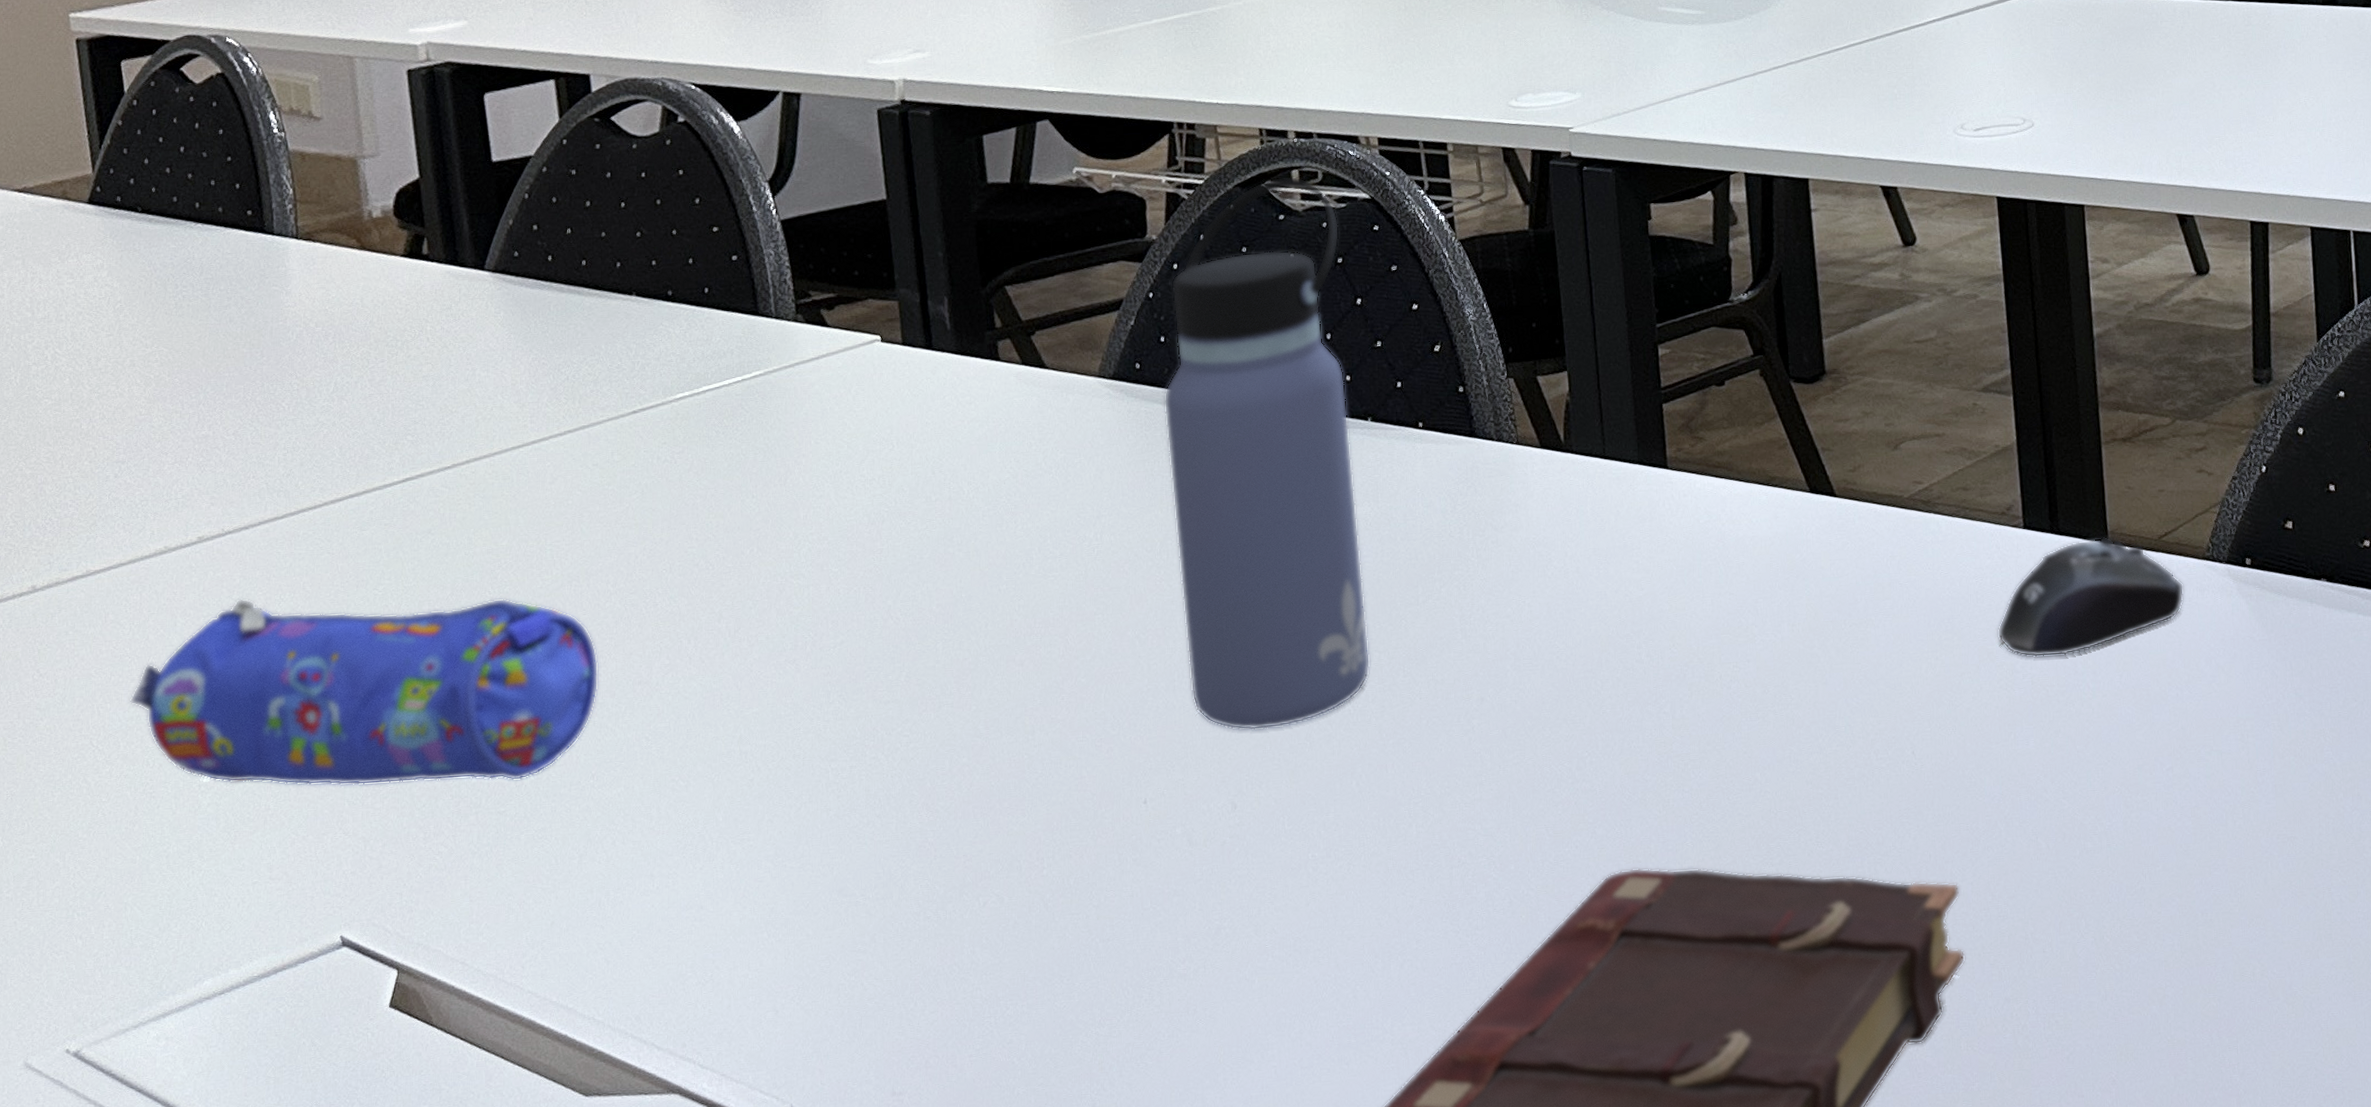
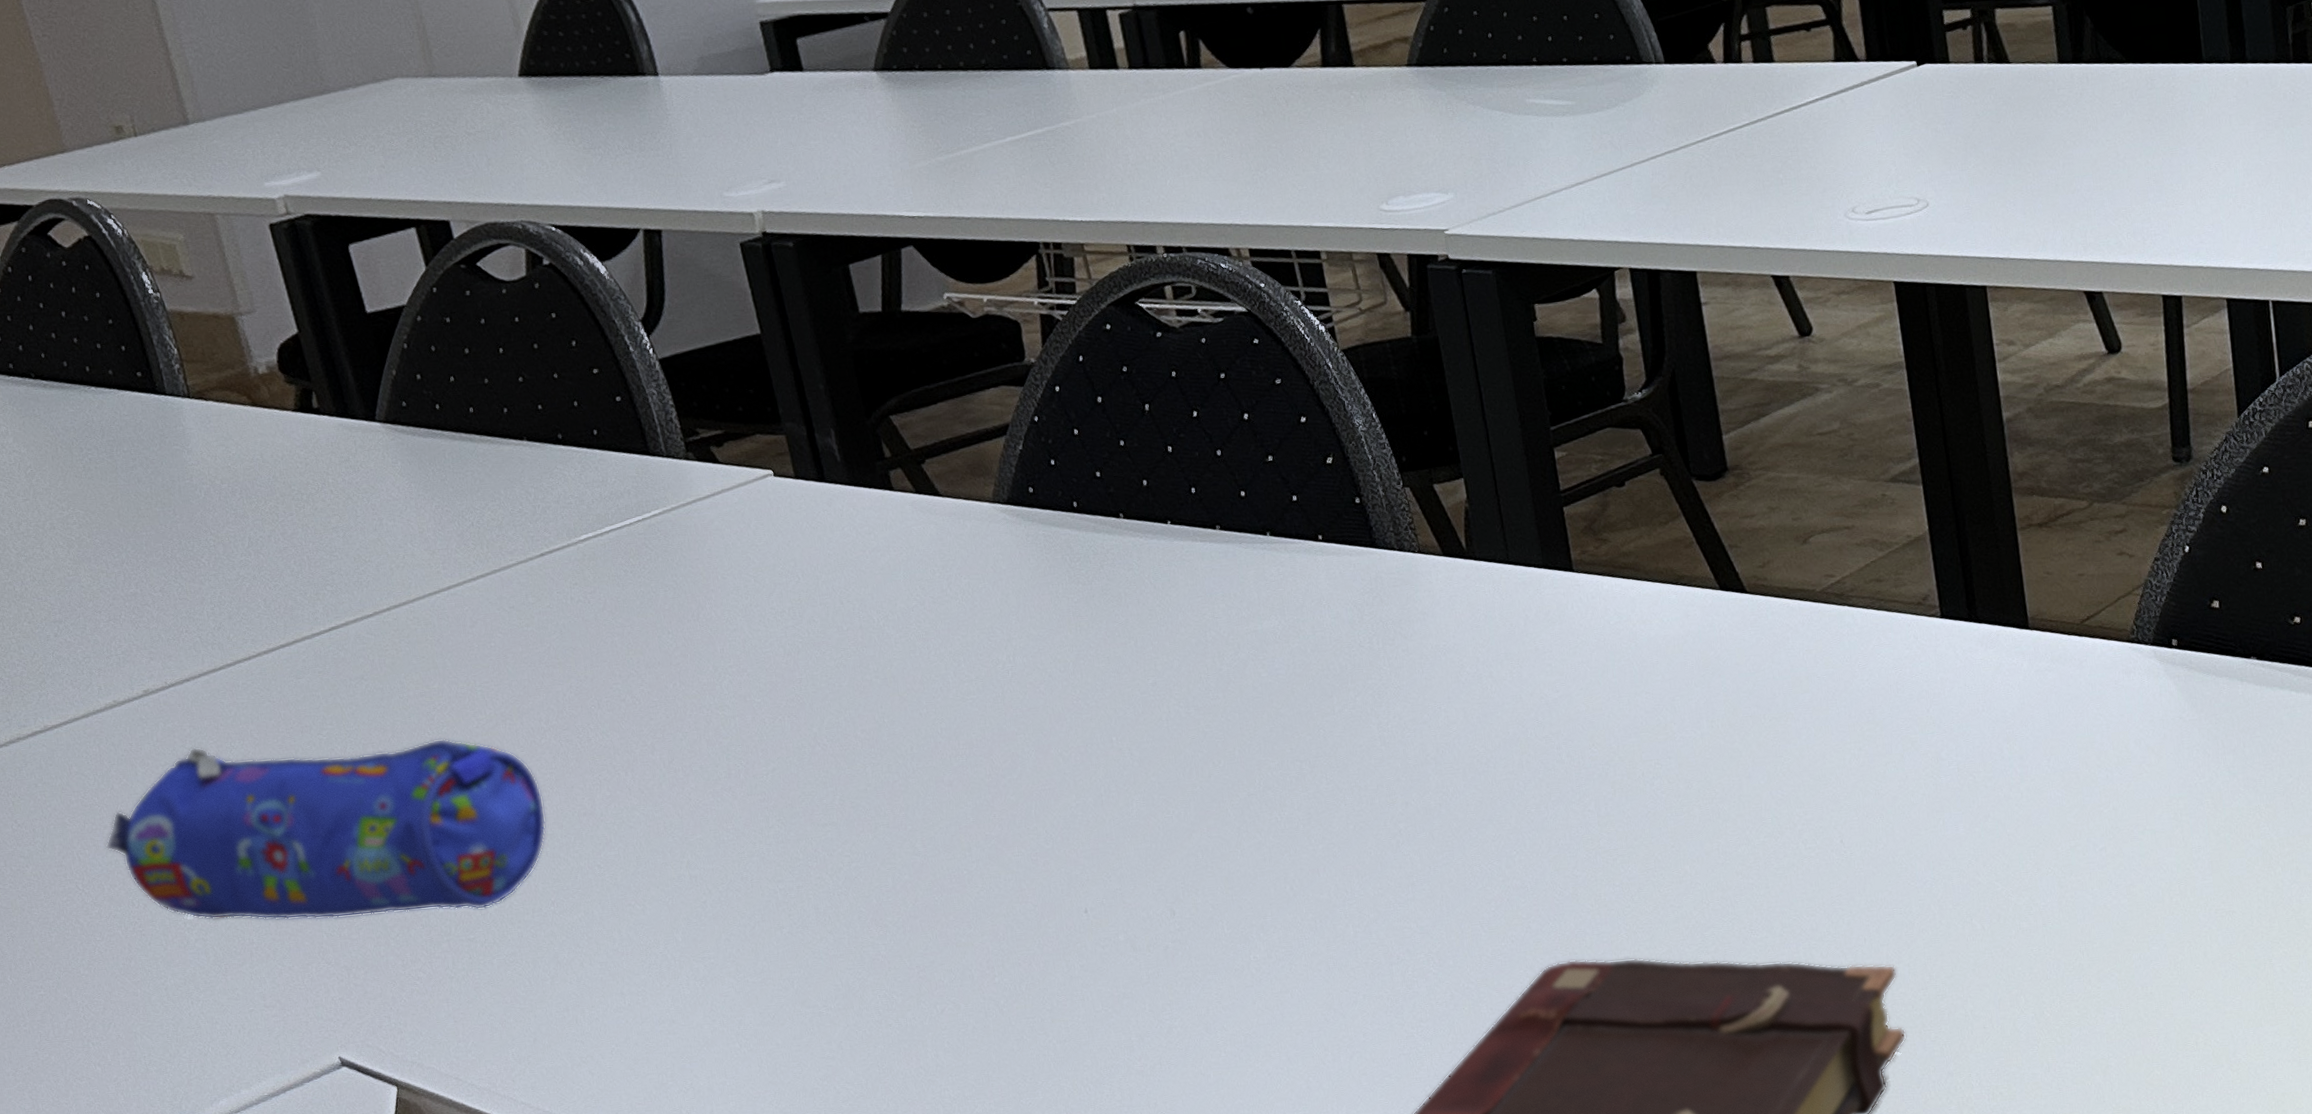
water bottle: present [1164,175,1371,731] -> none [1055,292,1293,841]
computer mouse: present [1997,536,2184,658] -> none [1919,622,2110,745]

